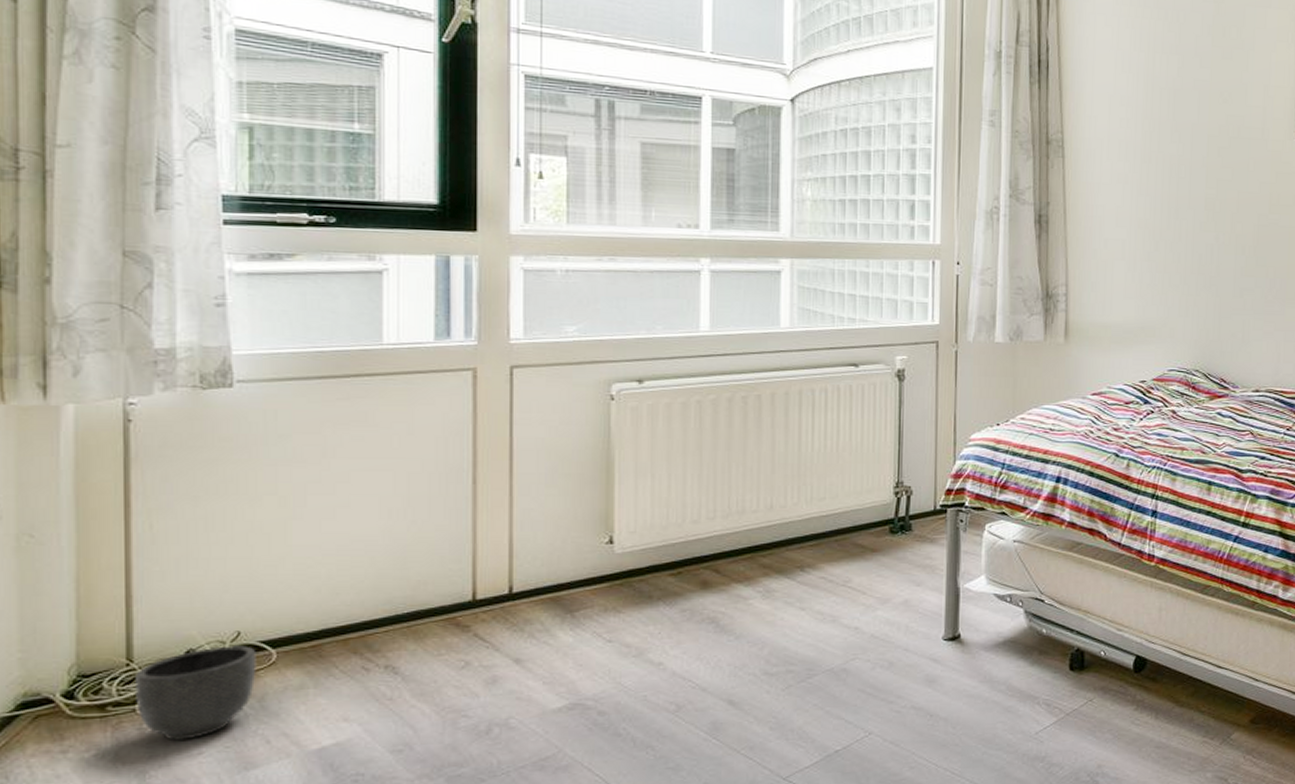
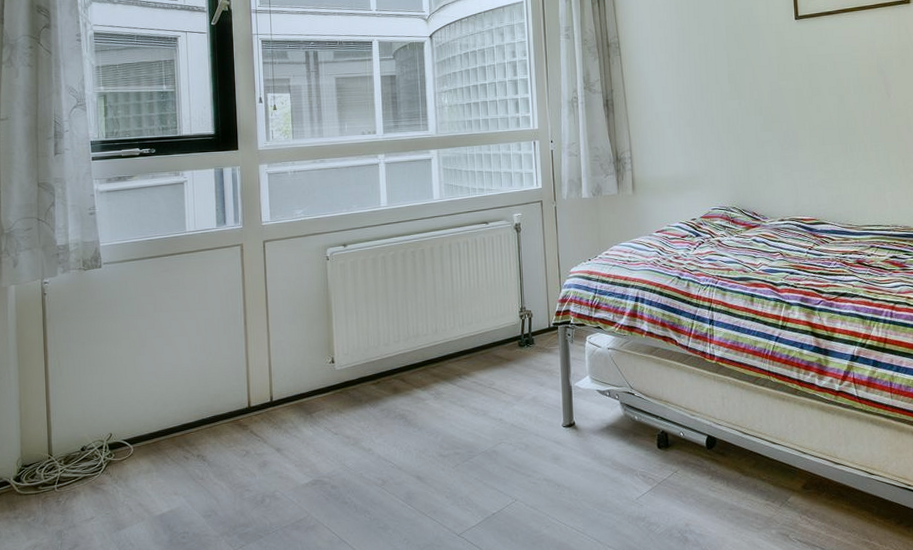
planter: present [135,646,257,742] -> none [54,443,122,510]

